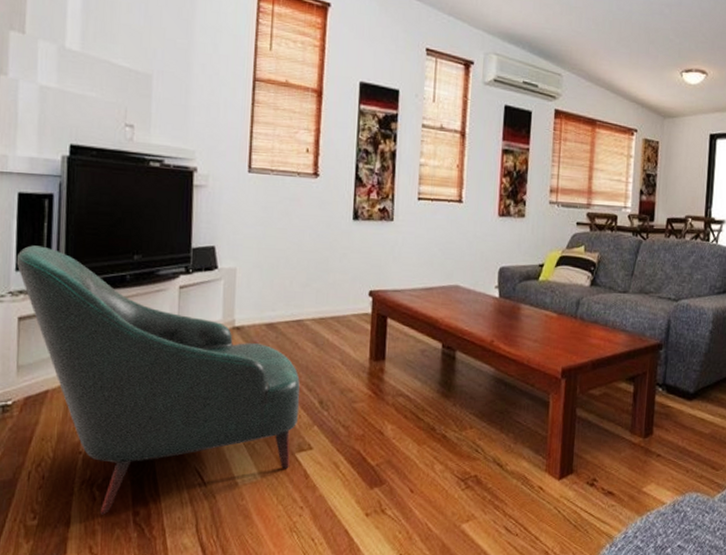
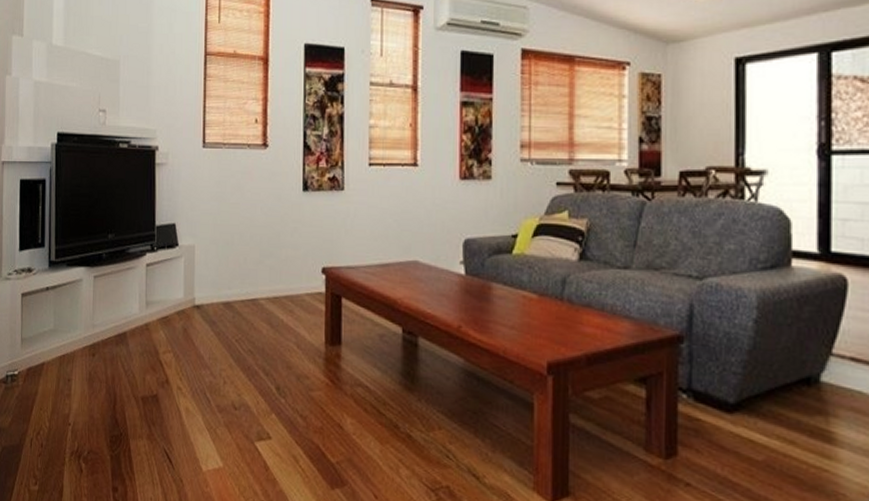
armchair: present [16,245,300,515] -> none [19,227,258,488]

